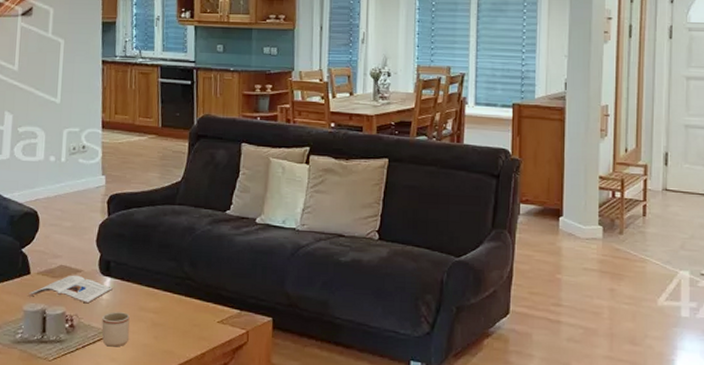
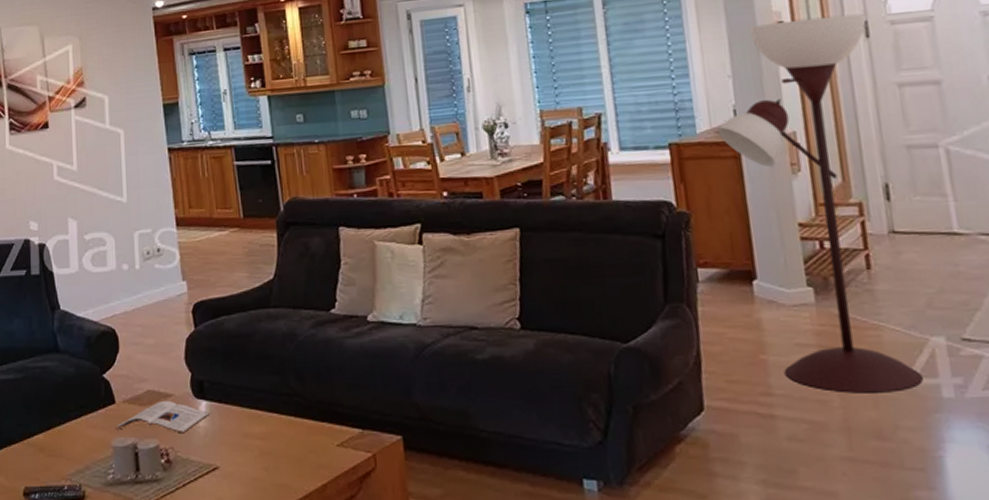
mug: present [101,312,130,347] -> none [201,441,236,483]
floor lamp: none [551,18,671,310] -> present [717,13,923,394]

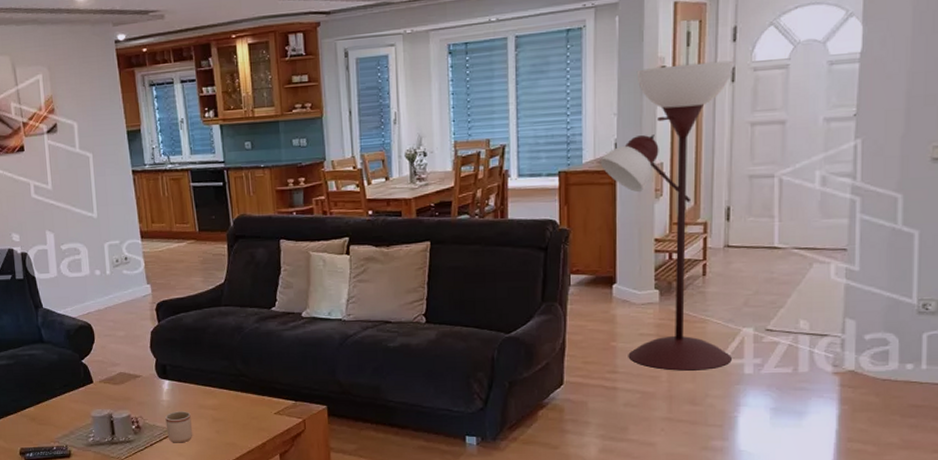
magazine: present [116,400,210,434] -> none [94,380,171,406]
mug: none [201,441,236,483] -> present [165,411,193,443]

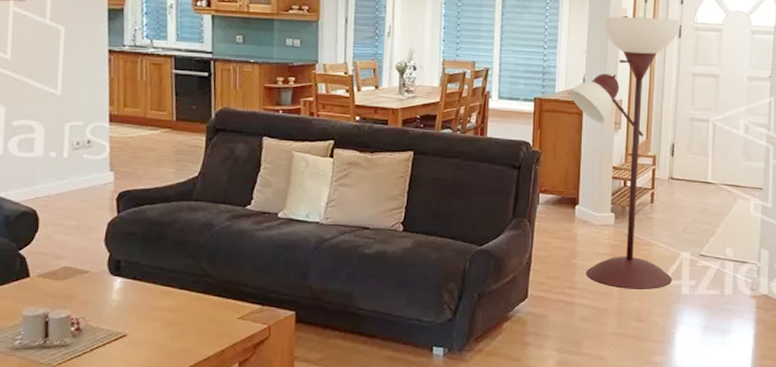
mug: present [165,411,193,443] -> none [112,313,144,349]

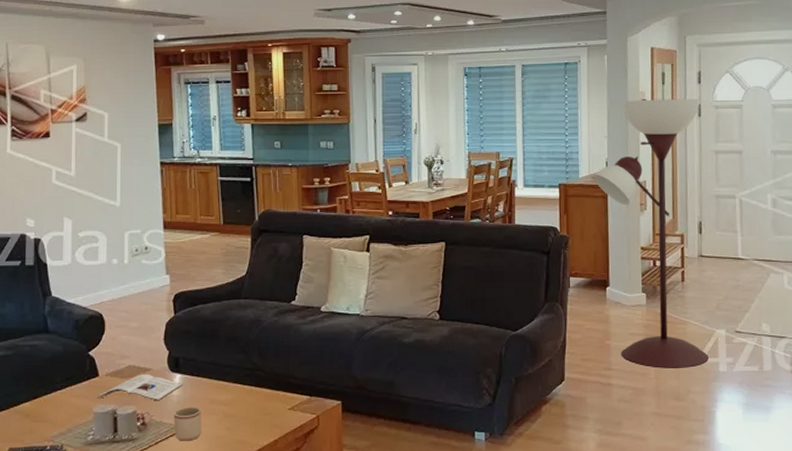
magazine: none [28,276,124,306] -> present [98,374,183,401]
mug: none [112,313,144,349] -> present [174,407,202,441]

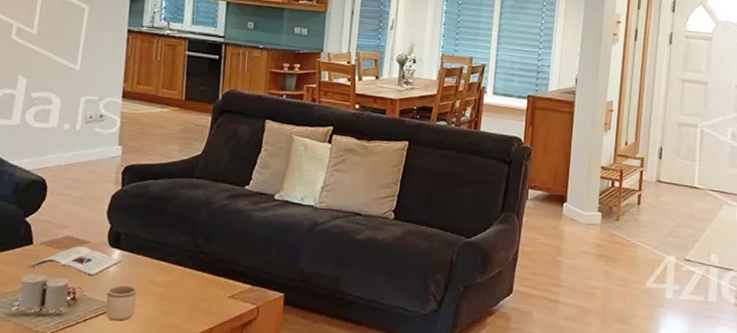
floor lamp: present [594,98,709,368] -> none [562,20,672,292]

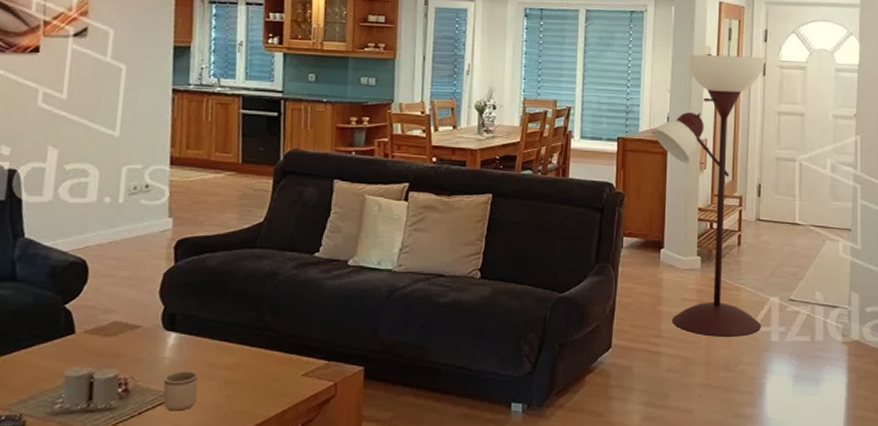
magazine: present [28,246,121,276] -> none [71,331,178,364]
floor lamp: none [562,20,672,292] -> present [654,54,765,337]

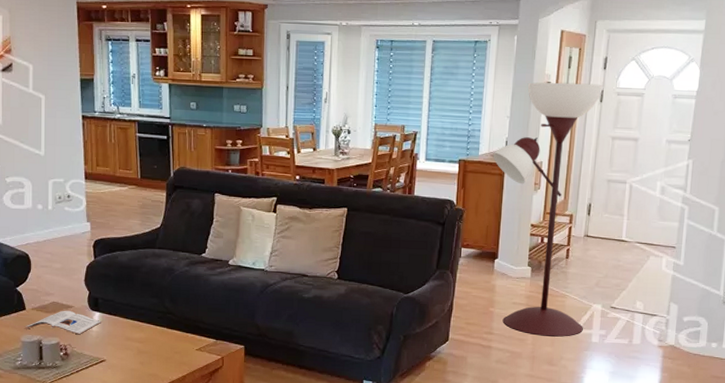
magazine: none [71,331,178,364] -> present [25,310,101,335]
mug: present [163,371,199,411] -> none [93,342,119,372]

